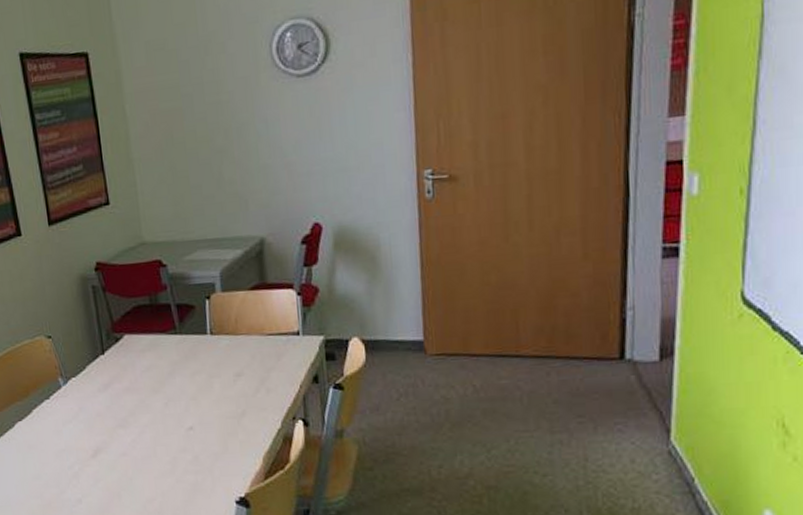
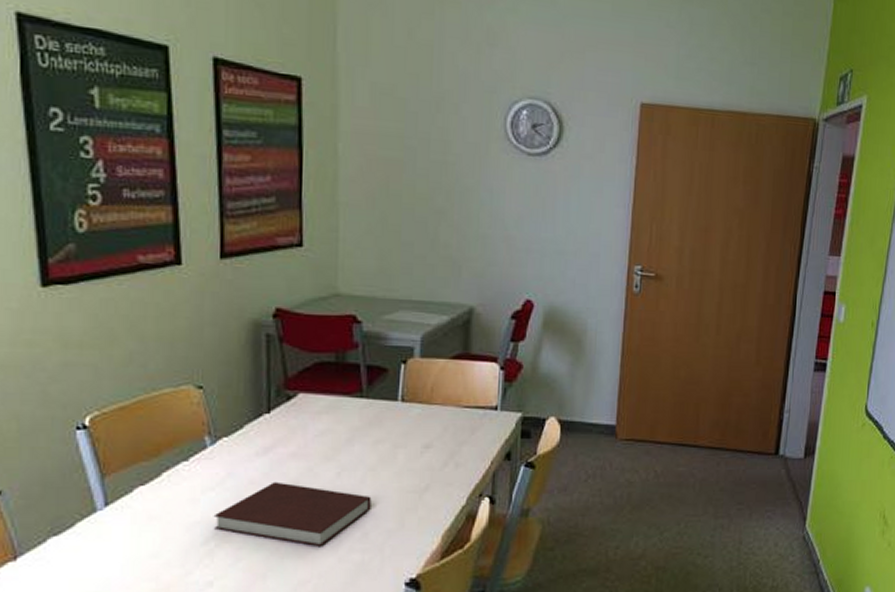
notebook: none [74,413,197,469] -> present [213,481,372,546]

